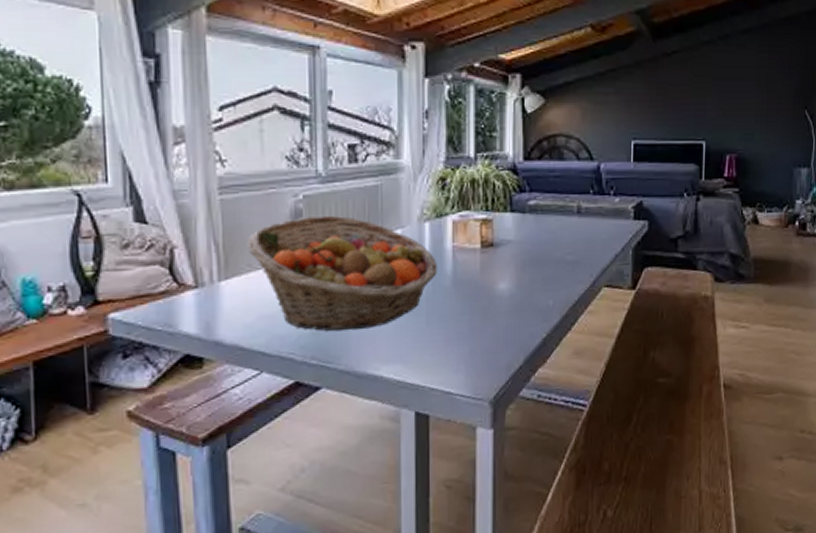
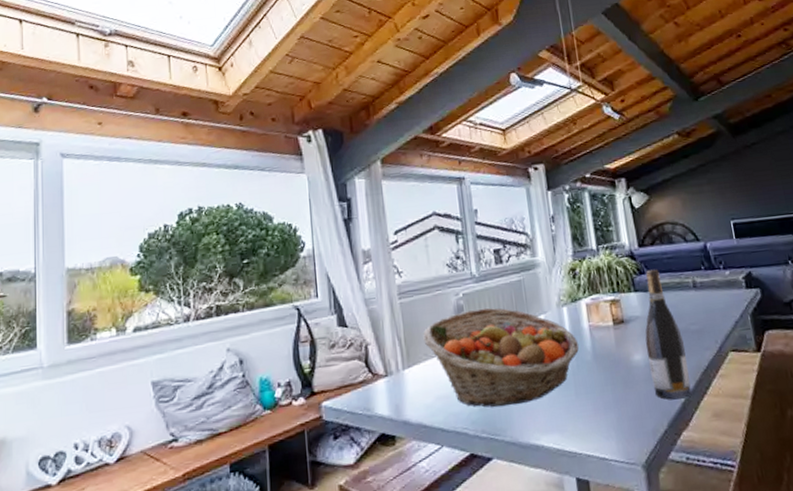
wine bottle: none [513,188,556,335] -> present [645,269,692,400]

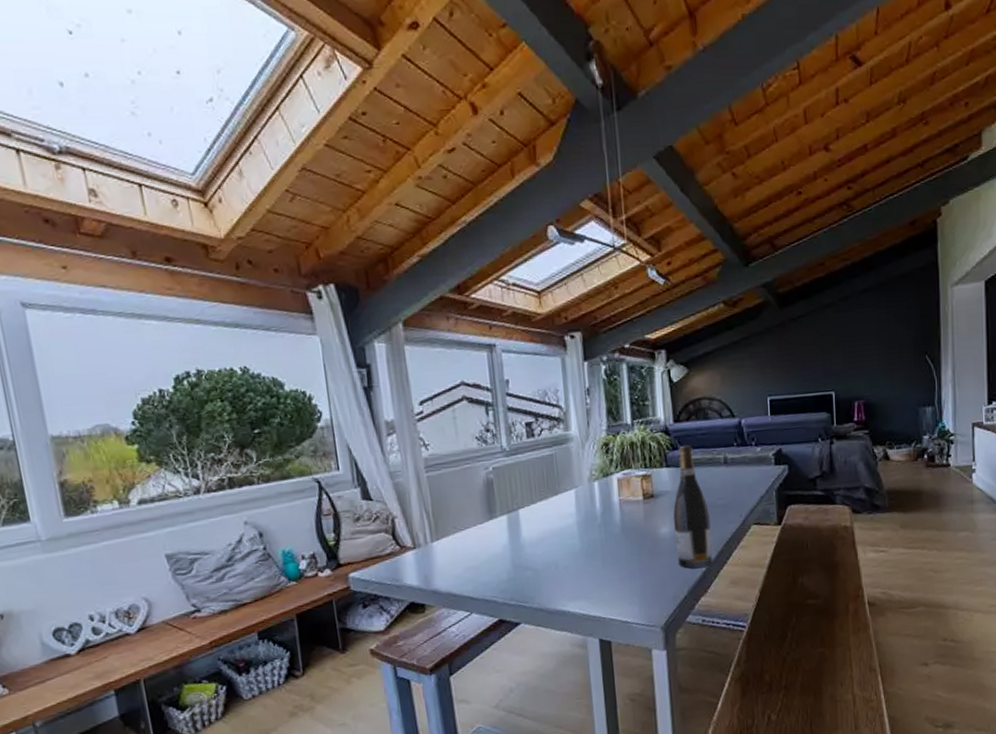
fruit basket: present [423,307,579,408] -> none [451,481,609,577]

